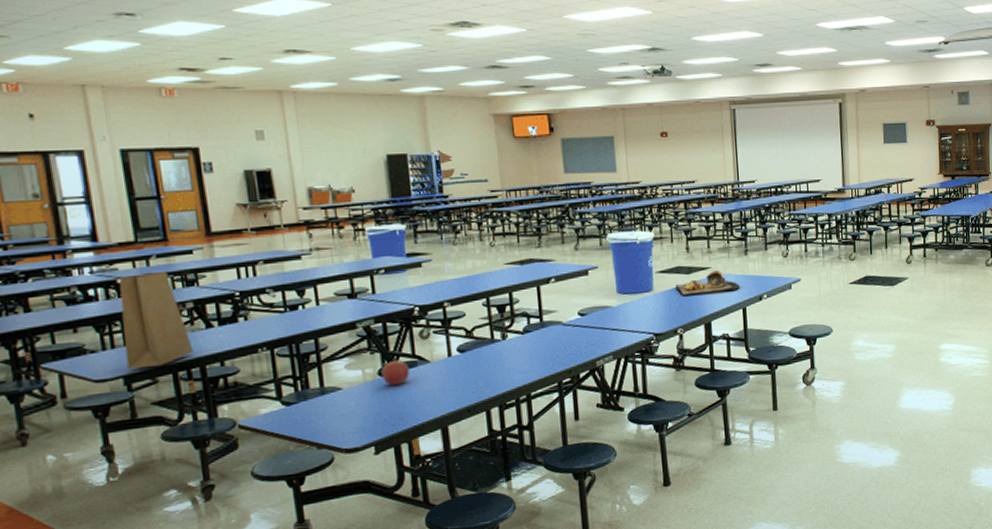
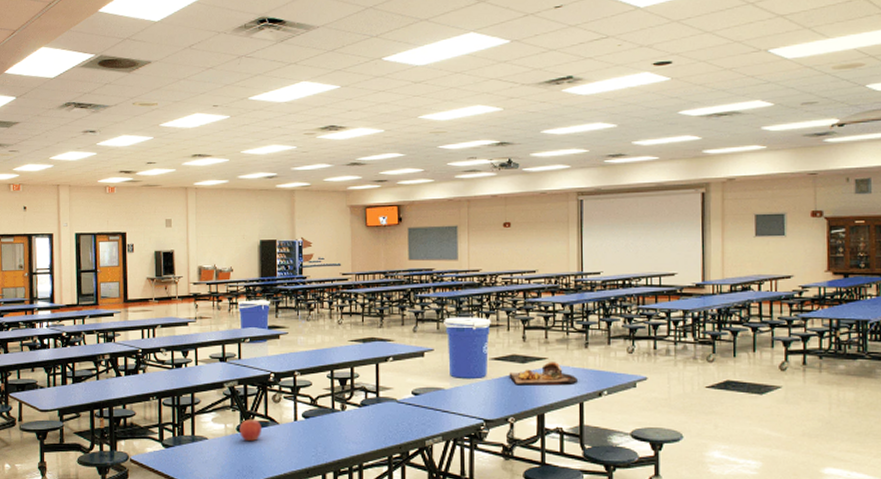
paper bag: present [119,270,194,370] -> none [61,328,106,404]

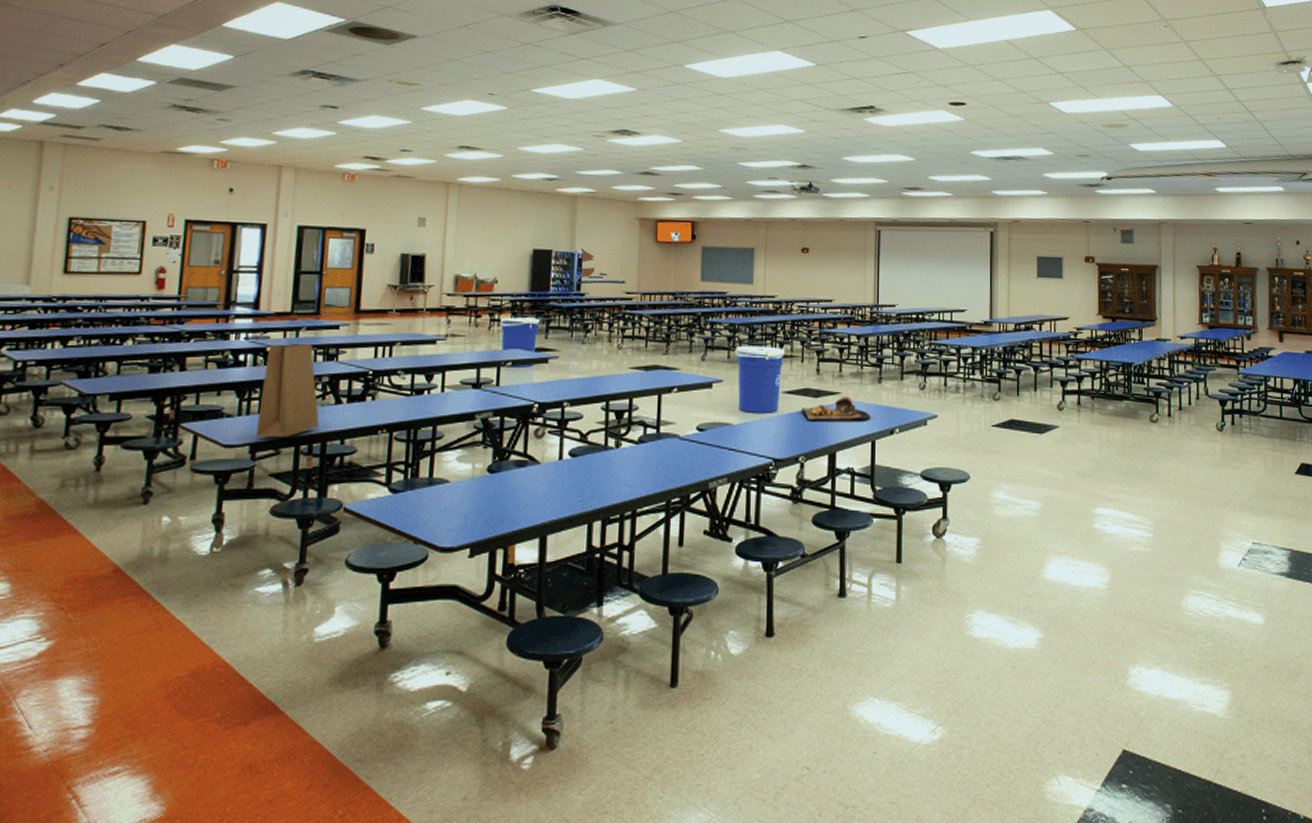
paper bag: none [61,328,106,404] -> present [255,343,320,438]
apple: present [239,418,261,442] -> none [490,456,518,485]

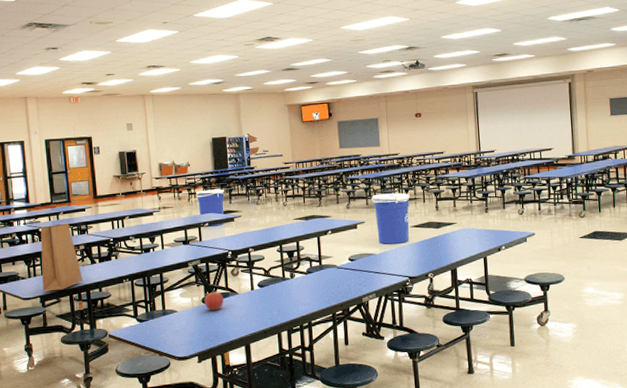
apple: none [490,456,518,485] -> present [204,291,224,311]
food tray: present [801,397,870,422] -> none [426,225,481,247]

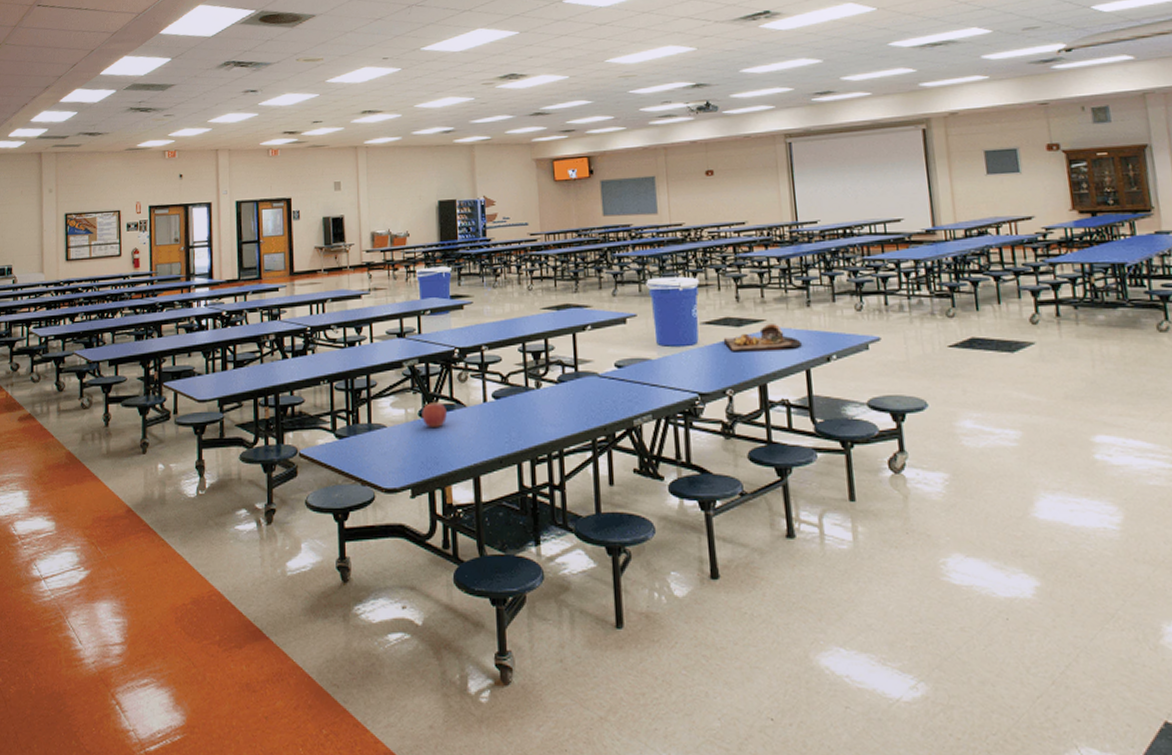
paper bag: present [40,223,83,292] -> none [221,305,271,393]
food tray: none [426,225,481,247] -> present [723,324,802,352]

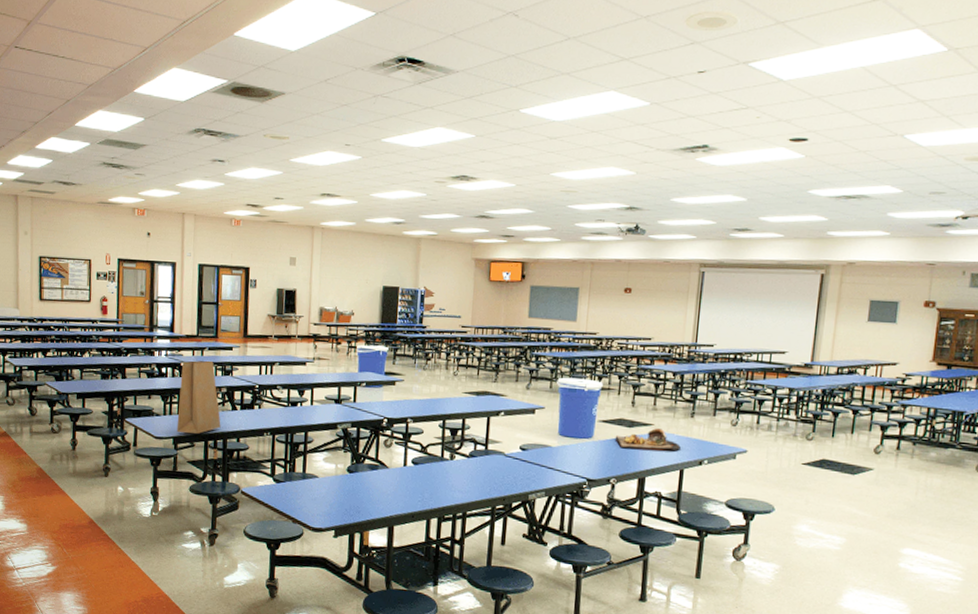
paper bag: none [221,305,271,393] -> present [176,360,221,434]
apple: present [422,401,447,429] -> none [349,460,371,483]

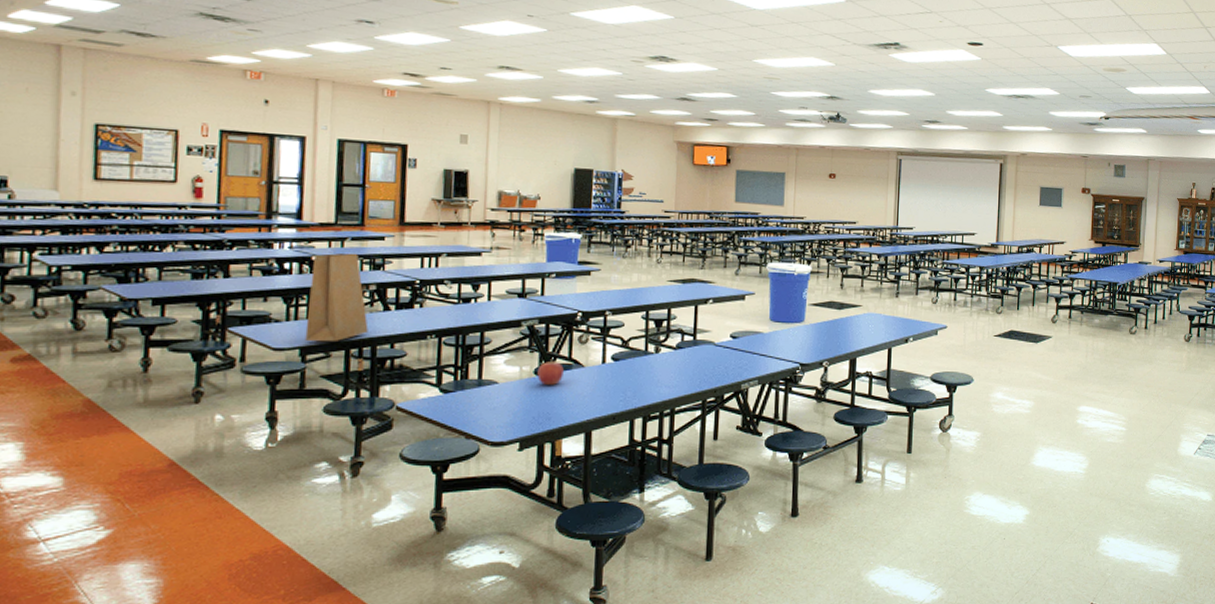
apple: none [349,460,371,483] -> present [537,360,564,386]
food tray: present [615,428,681,452] -> none [825,309,888,332]

